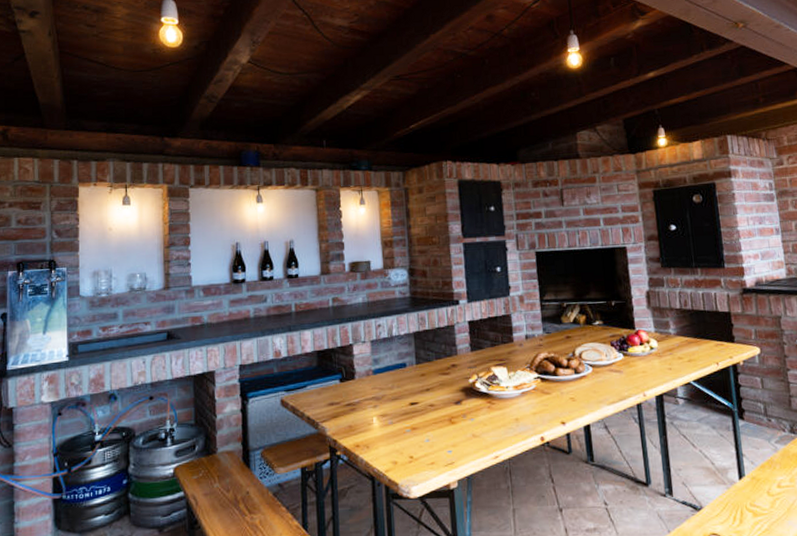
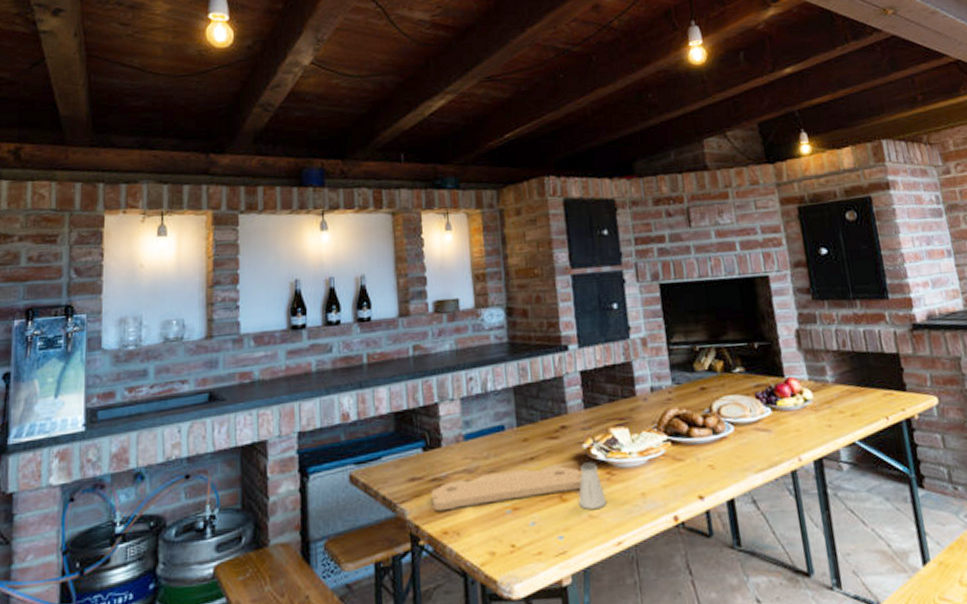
cutting board: none [346,396,468,430] -> present [431,466,582,512]
saltshaker: none [464,393,488,430] -> present [578,462,607,509]

